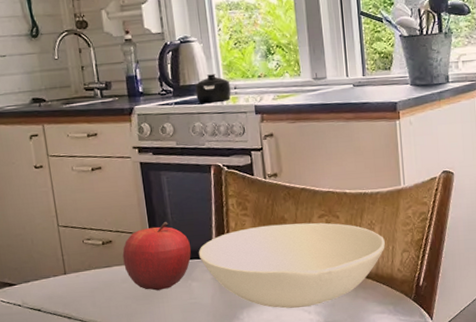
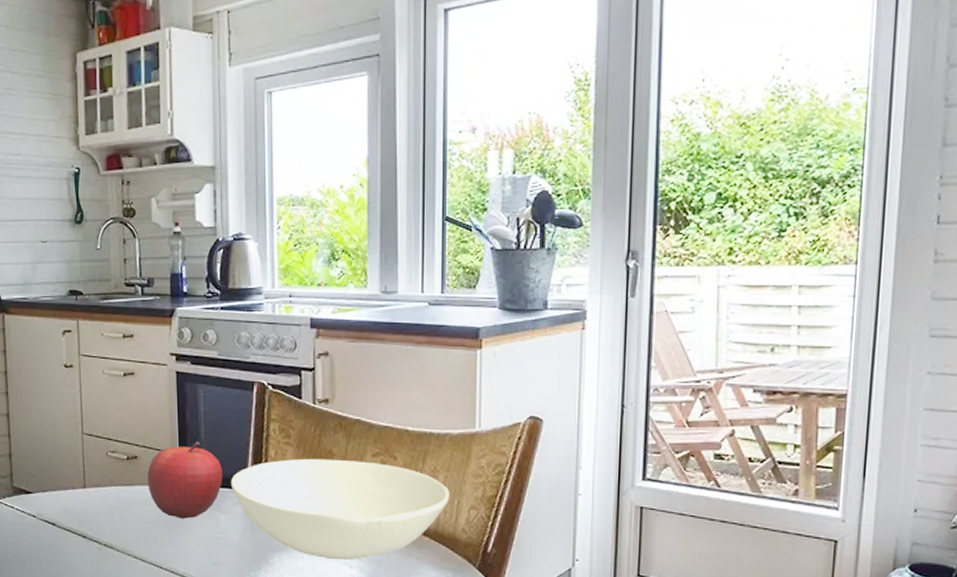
saucepan: present [195,74,231,104] -> none [245,278,285,312]

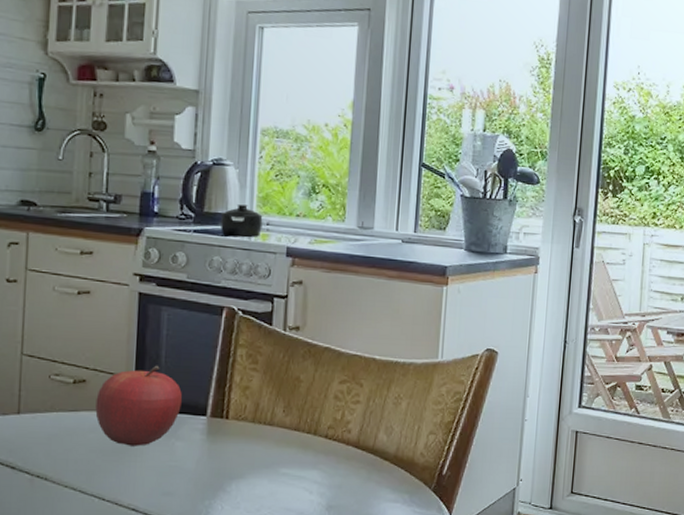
bowl: present [230,458,449,560] -> none [189,384,411,486]
saucepan: none [245,278,285,312] -> present [221,204,263,237]

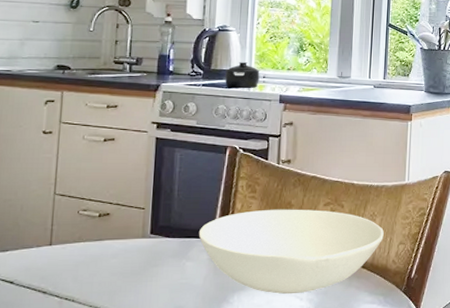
fruit: present [95,365,182,446] -> none [117,197,192,268]
bowl: none [189,384,411,486] -> present [198,209,384,295]

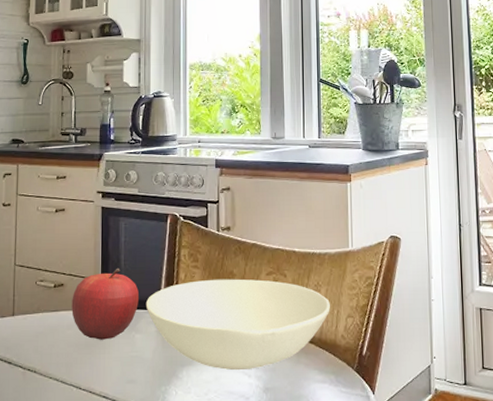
fruit: none [117,197,192,268] -> present [71,268,139,340]
saucepan: present [225,62,260,89] -> none [162,127,195,155]

